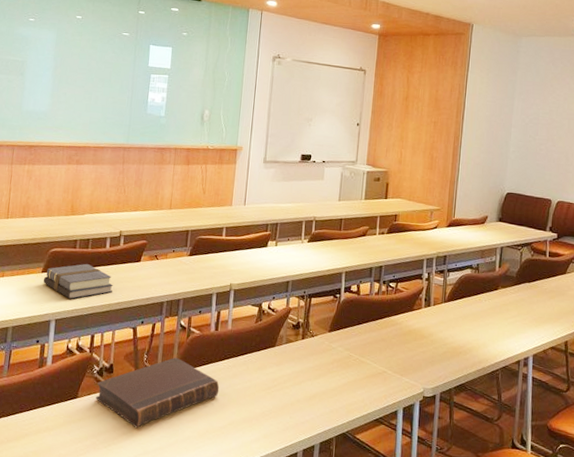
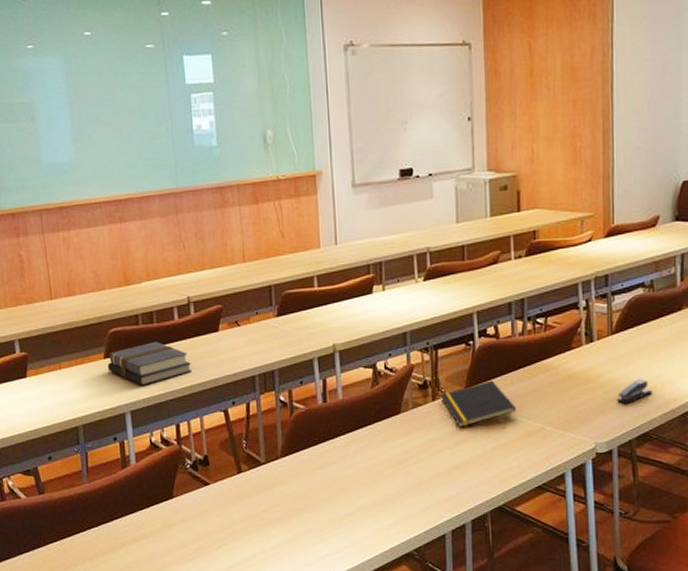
book: present [96,357,220,428] -> none [193,439,340,524]
notepad: none [309,328,366,364] -> present [441,380,516,427]
stapler: none [443,340,471,359] -> present [617,379,653,404]

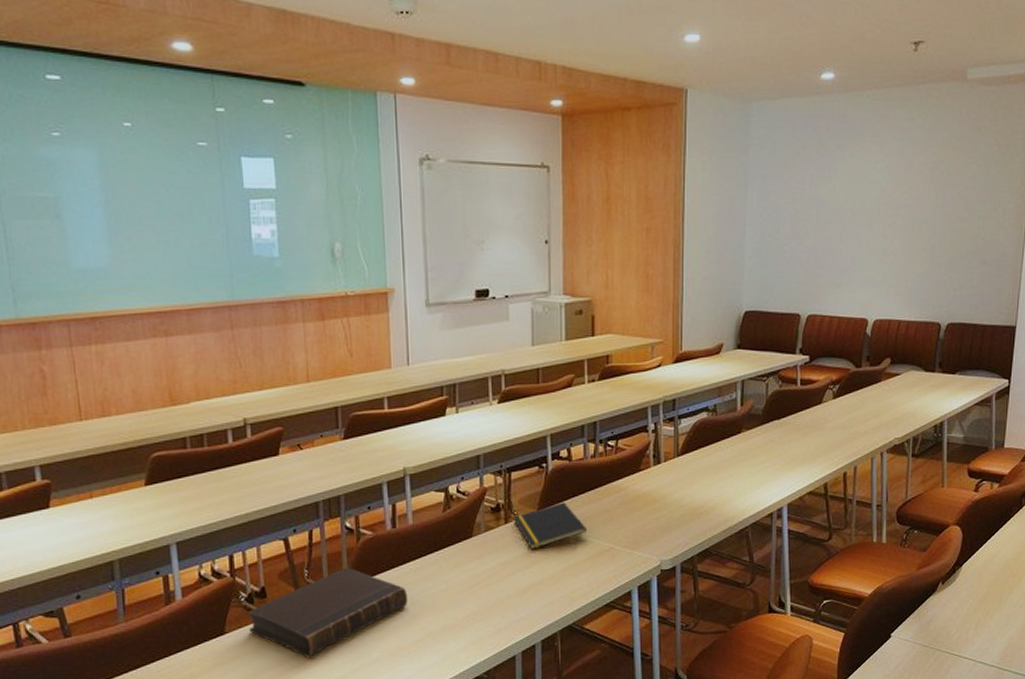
book: present [107,341,191,386] -> none [148,466,247,514]
book: none [193,439,340,524] -> present [248,567,408,657]
stapler: present [617,379,653,404] -> none [681,498,714,522]

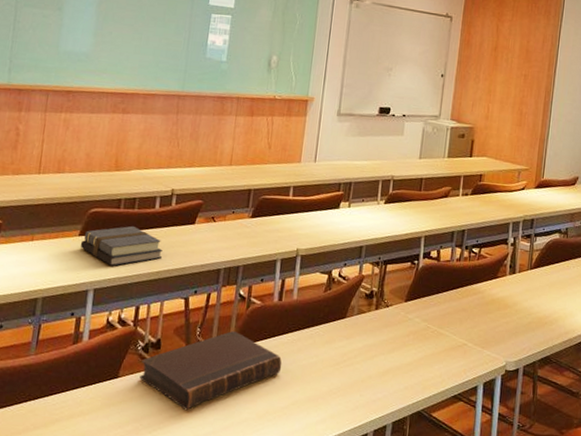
book: none [148,466,247,514] -> present [80,225,162,266]
notepad: present [514,502,586,549] -> none [383,297,445,336]

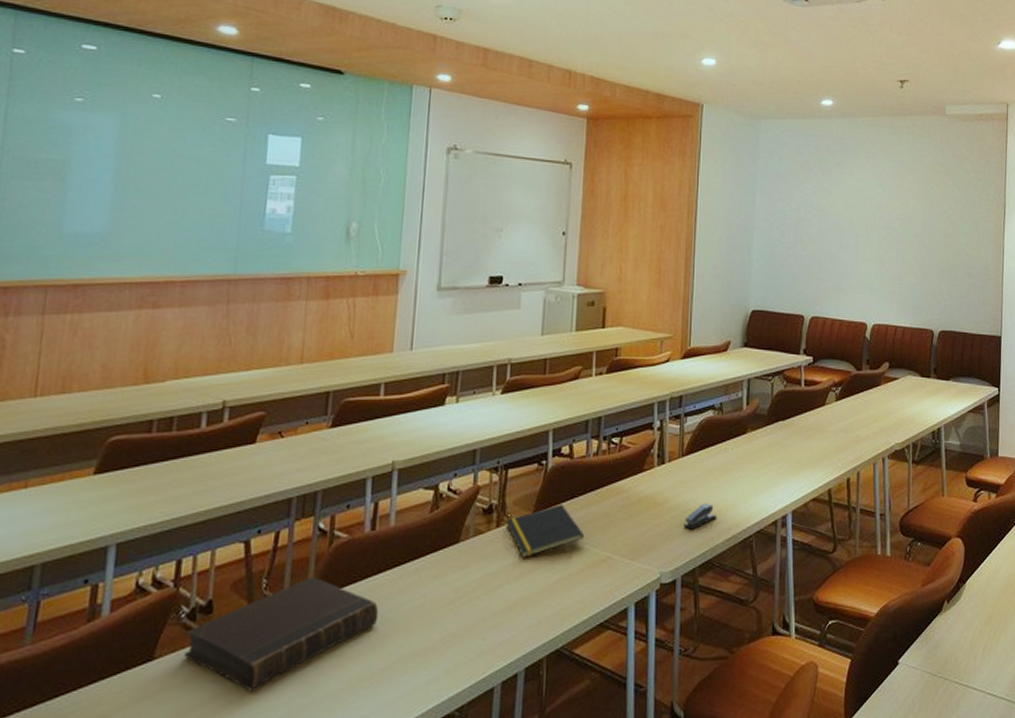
book: present [80,225,162,266] -> none [95,453,212,510]
notepad: none [383,297,445,336] -> present [506,504,584,558]
stapler: none [528,309,557,330] -> present [683,503,718,529]

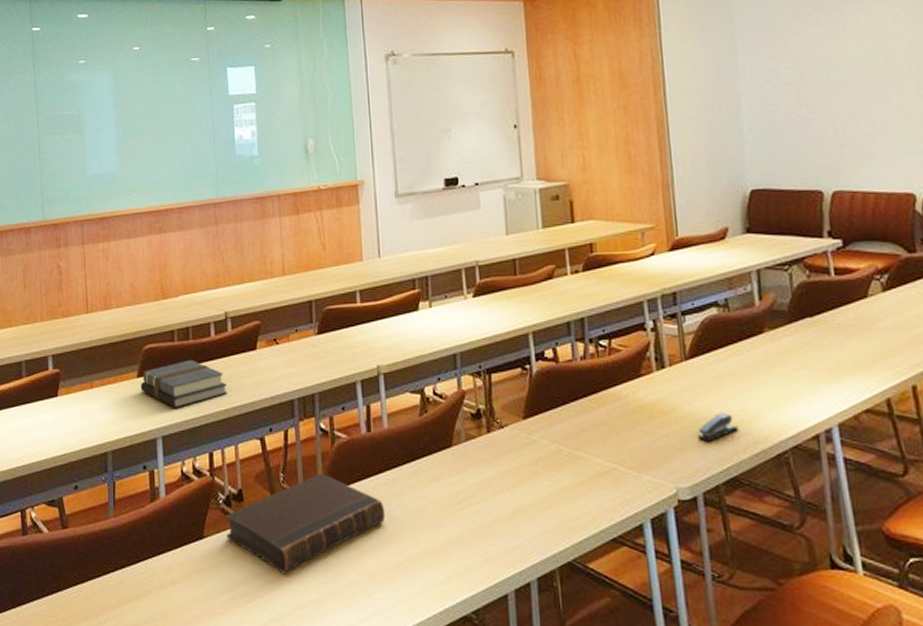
book: none [95,453,212,510] -> present [140,359,227,408]
notepad: present [506,504,584,558] -> none [497,410,582,465]

